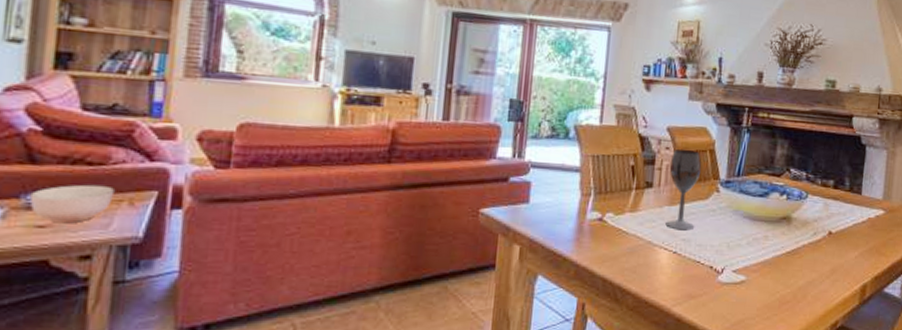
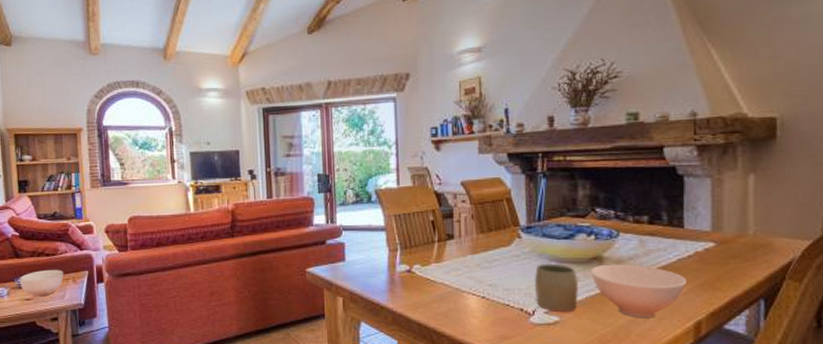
wine glass: present [665,149,702,231] -> none [467,200,500,277]
mug: none [726,220,767,271] -> present [534,263,578,311]
bowl: none [778,224,860,280] -> present [589,264,688,318]

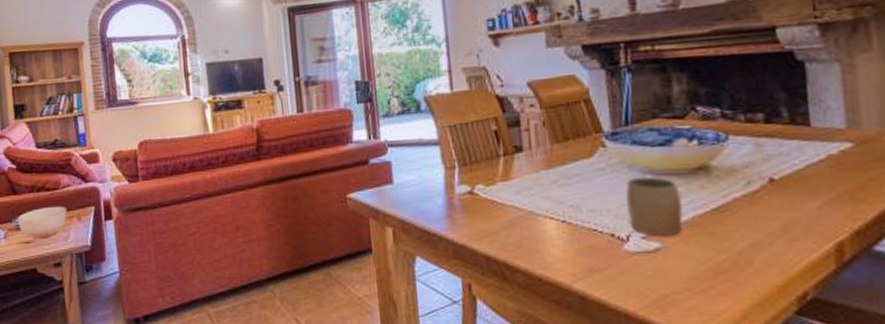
bowl: present [589,264,688,318] -> none [694,173,821,241]

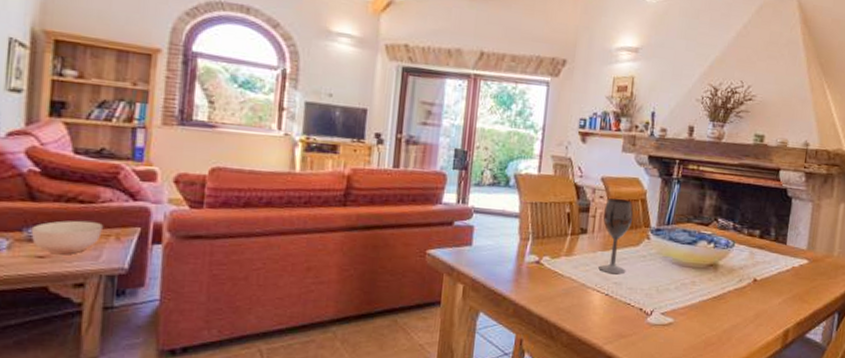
wine glass: none [537,103,583,196] -> present [598,198,634,275]
mug: present [625,176,683,236] -> none [655,266,695,314]

